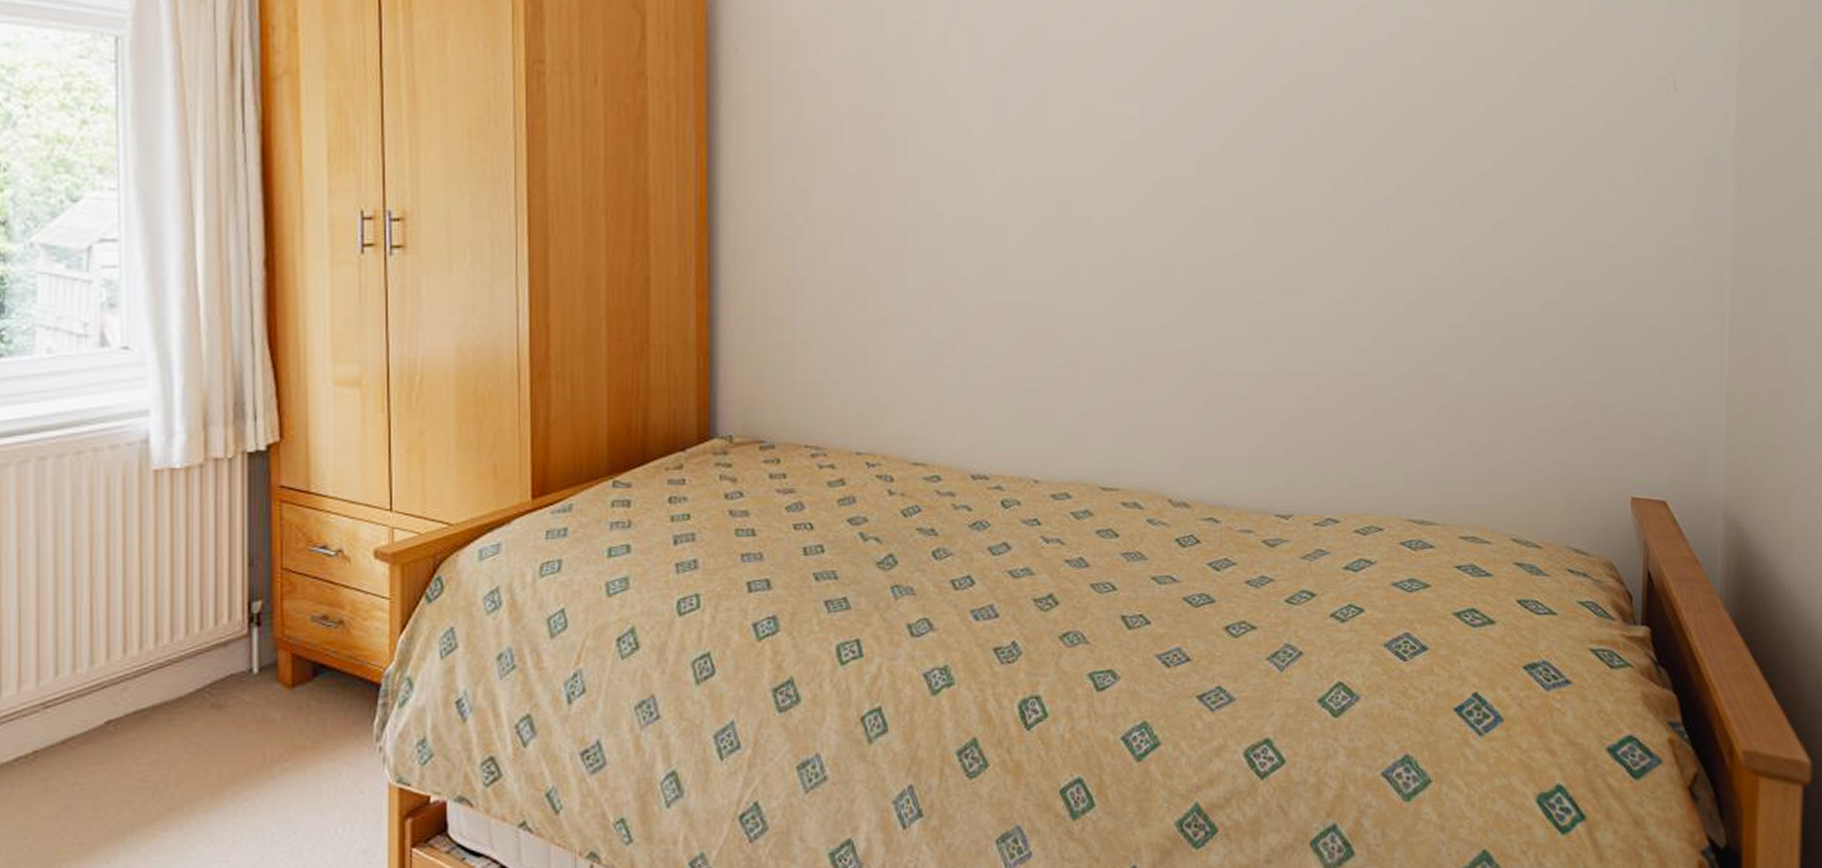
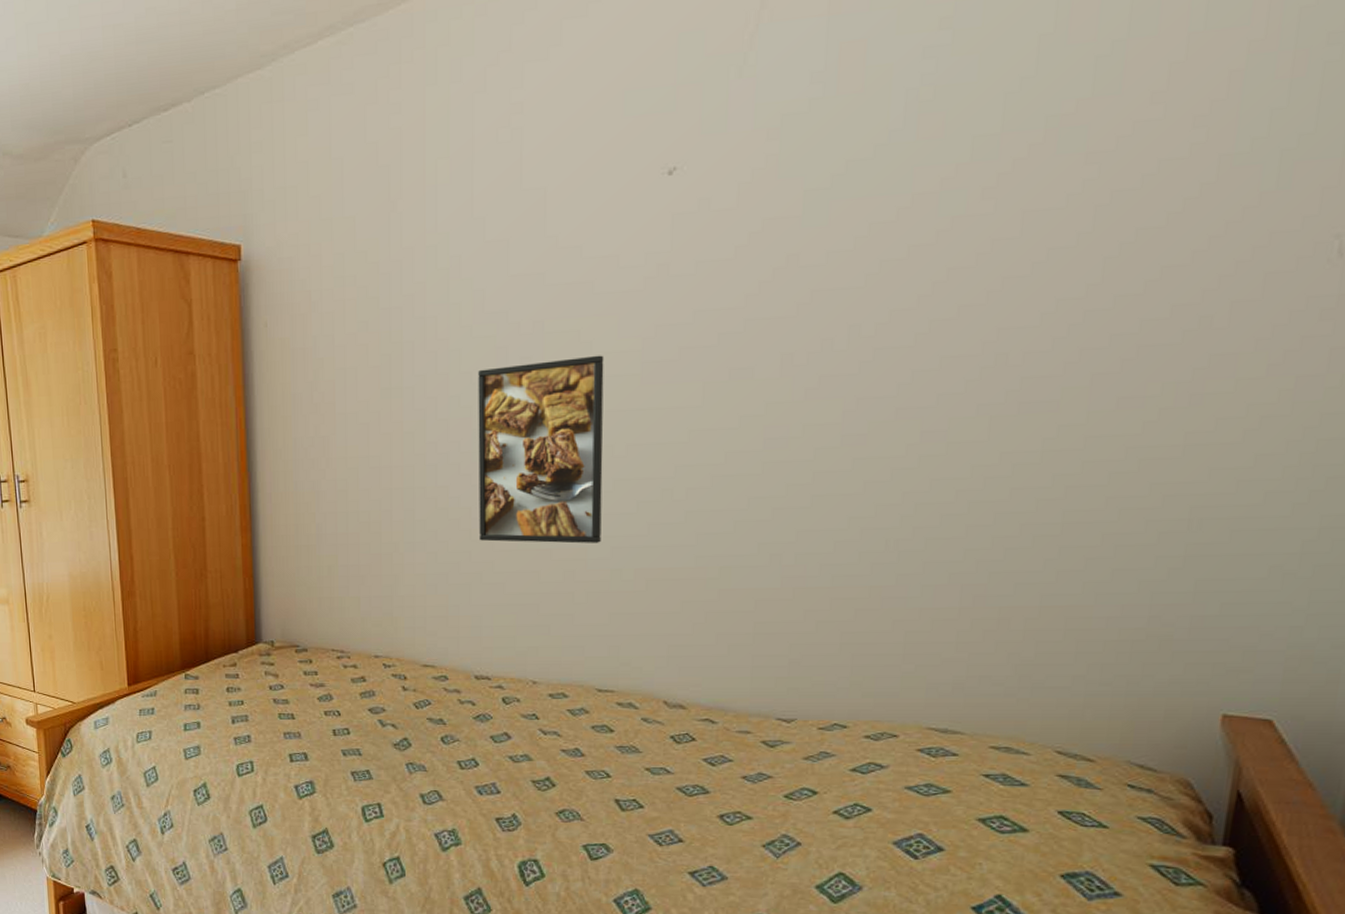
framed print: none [976,119,1105,322] -> present [478,355,604,544]

